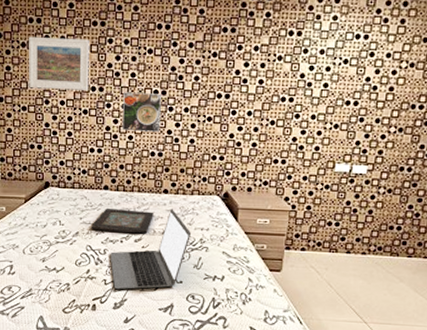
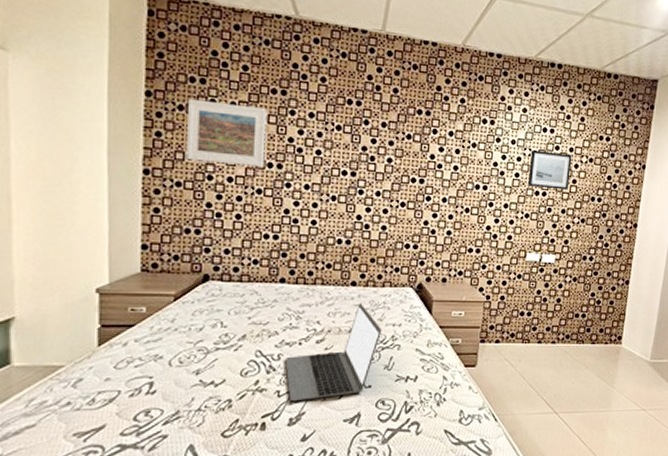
decorative tray: present [92,207,154,234] -> none [263,304,339,334]
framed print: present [122,92,161,132] -> none [303,171,350,217]
wall art: none [337,59,389,98] -> present [527,150,572,190]

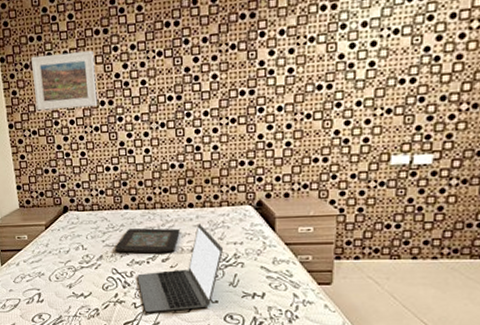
decorative tray: none [263,304,339,334] -> present [115,228,180,254]
wall art: present [527,150,572,190] -> none [387,22,454,75]

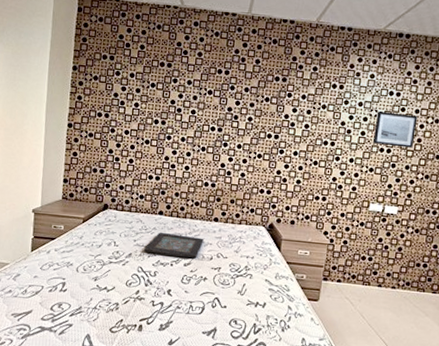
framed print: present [31,50,98,111] -> none [97,71,156,124]
laptop: present [137,223,224,313] -> none [159,236,238,312]
wall art: none [387,22,454,75] -> present [372,111,418,148]

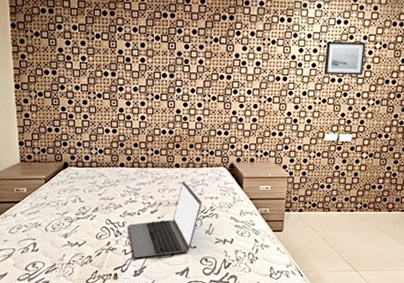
decorative tray: present [144,232,204,259] -> none [110,183,167,206]
laptop: none [159,236,238,312] -> present [128,181,203,259]

